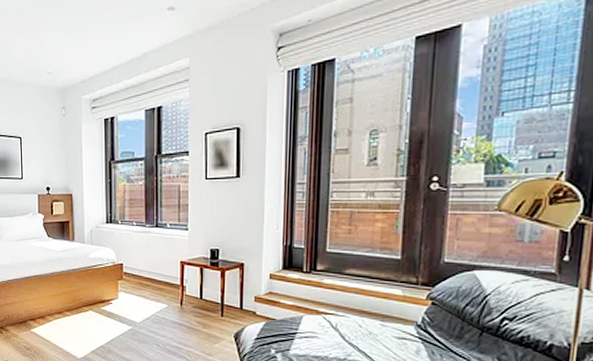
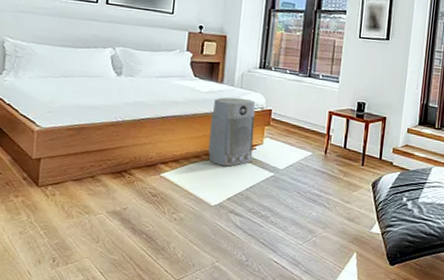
air purifier: none [68,254,110,321] -> present [208,97,256,167]

